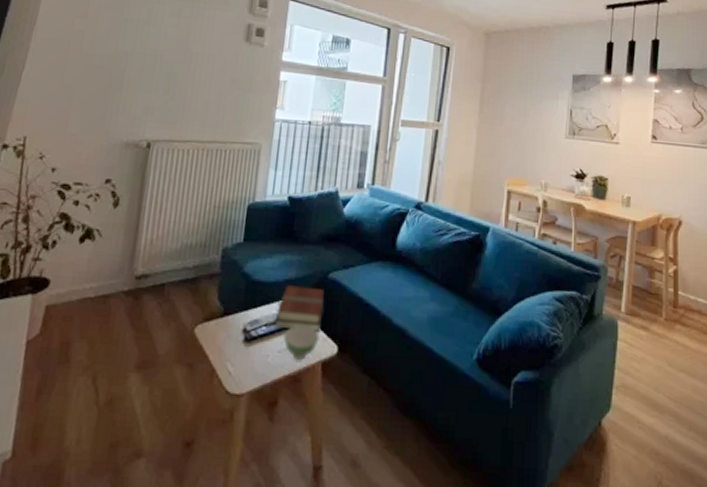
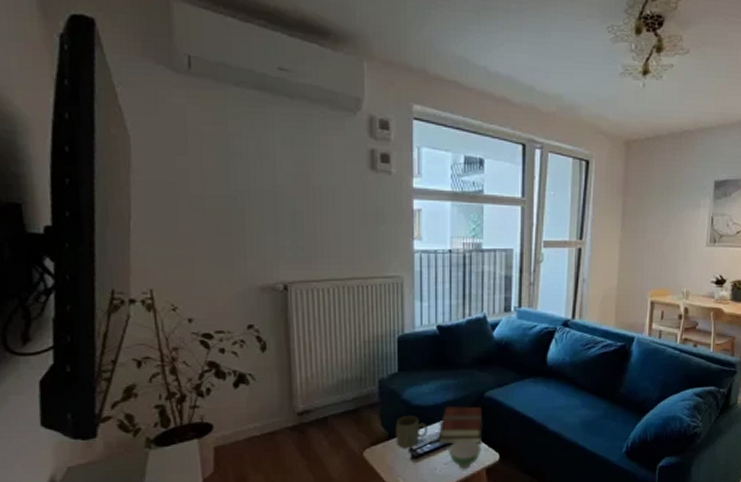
mug: none [230,290,266,328] -> present [395,415,428,448]

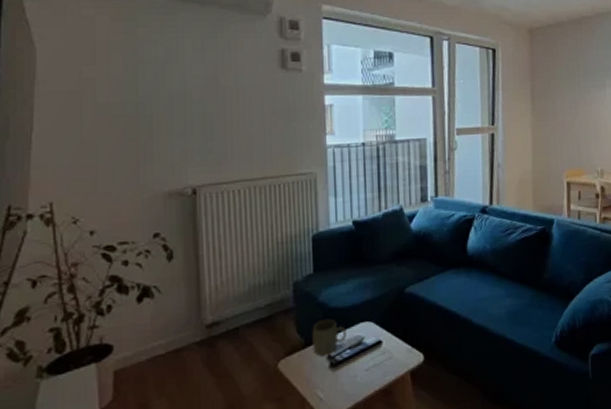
books: present [438,406,483,445] -> none [357,304,405,350]
bowl: present [448,440,482,470] -> none [369,341,405,376]

